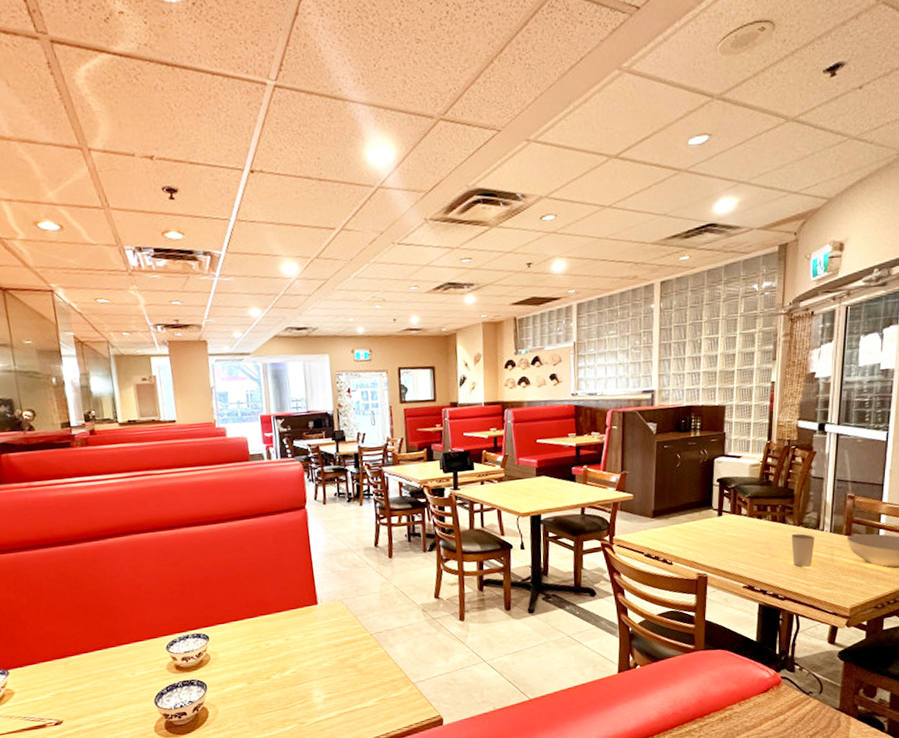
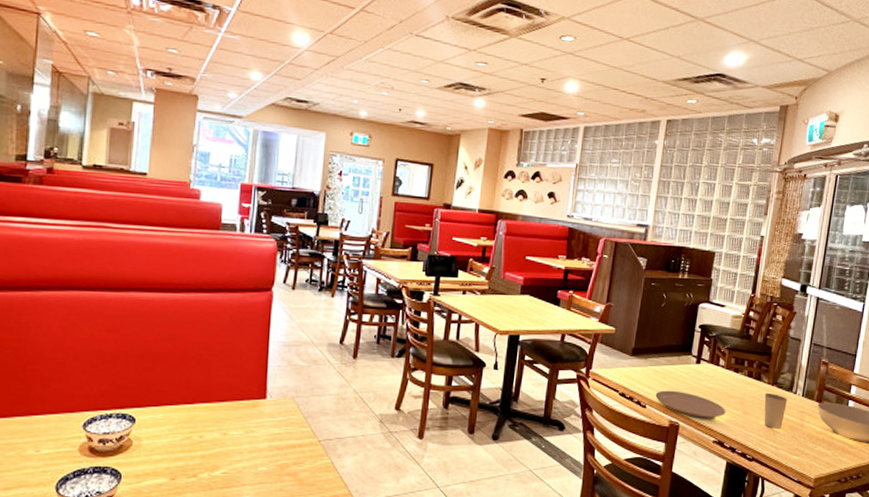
plate: none [680,544,753,567] -> present [655,390,726,418]

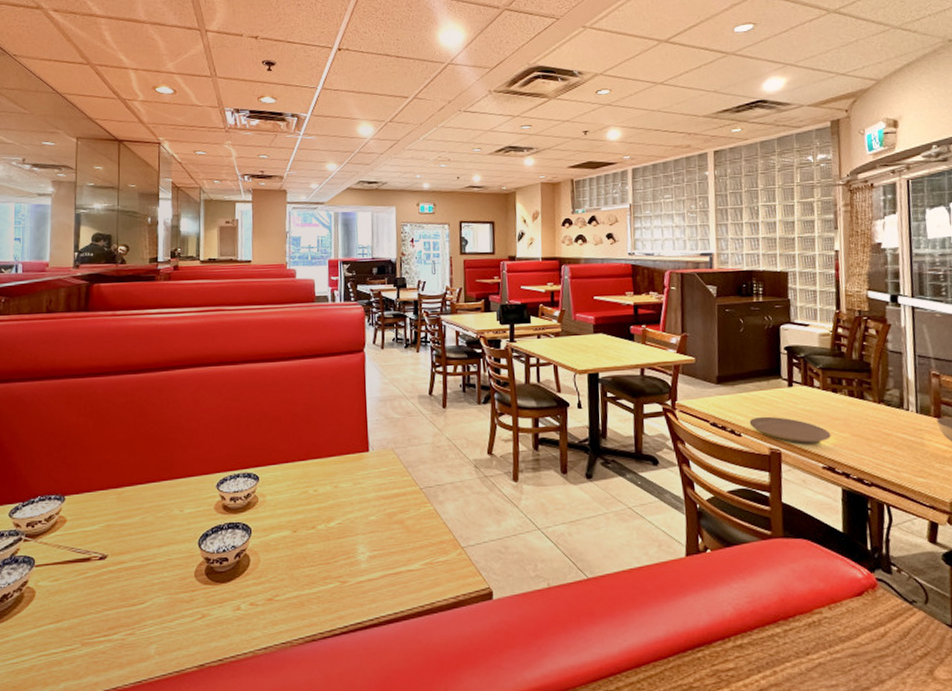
cup: present [764,393,787,430] -> none [872,412,900,451]

